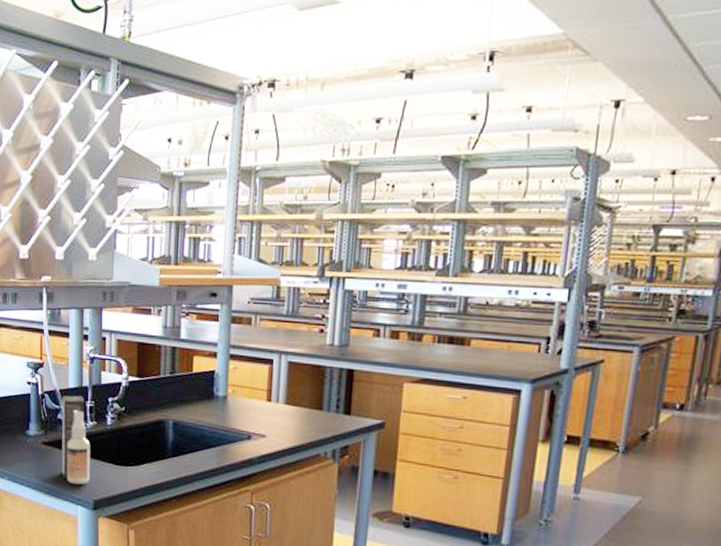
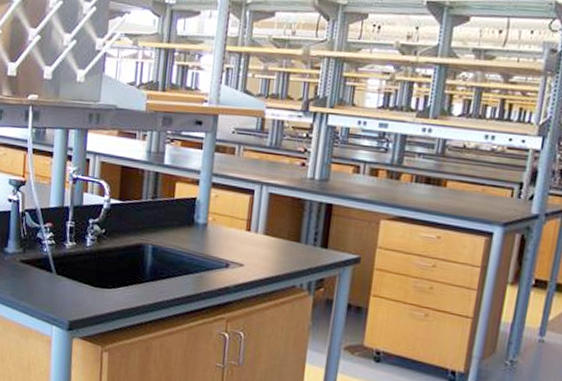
spray bottle: present [61,395,91,485] -> none [38,214,69,305]

